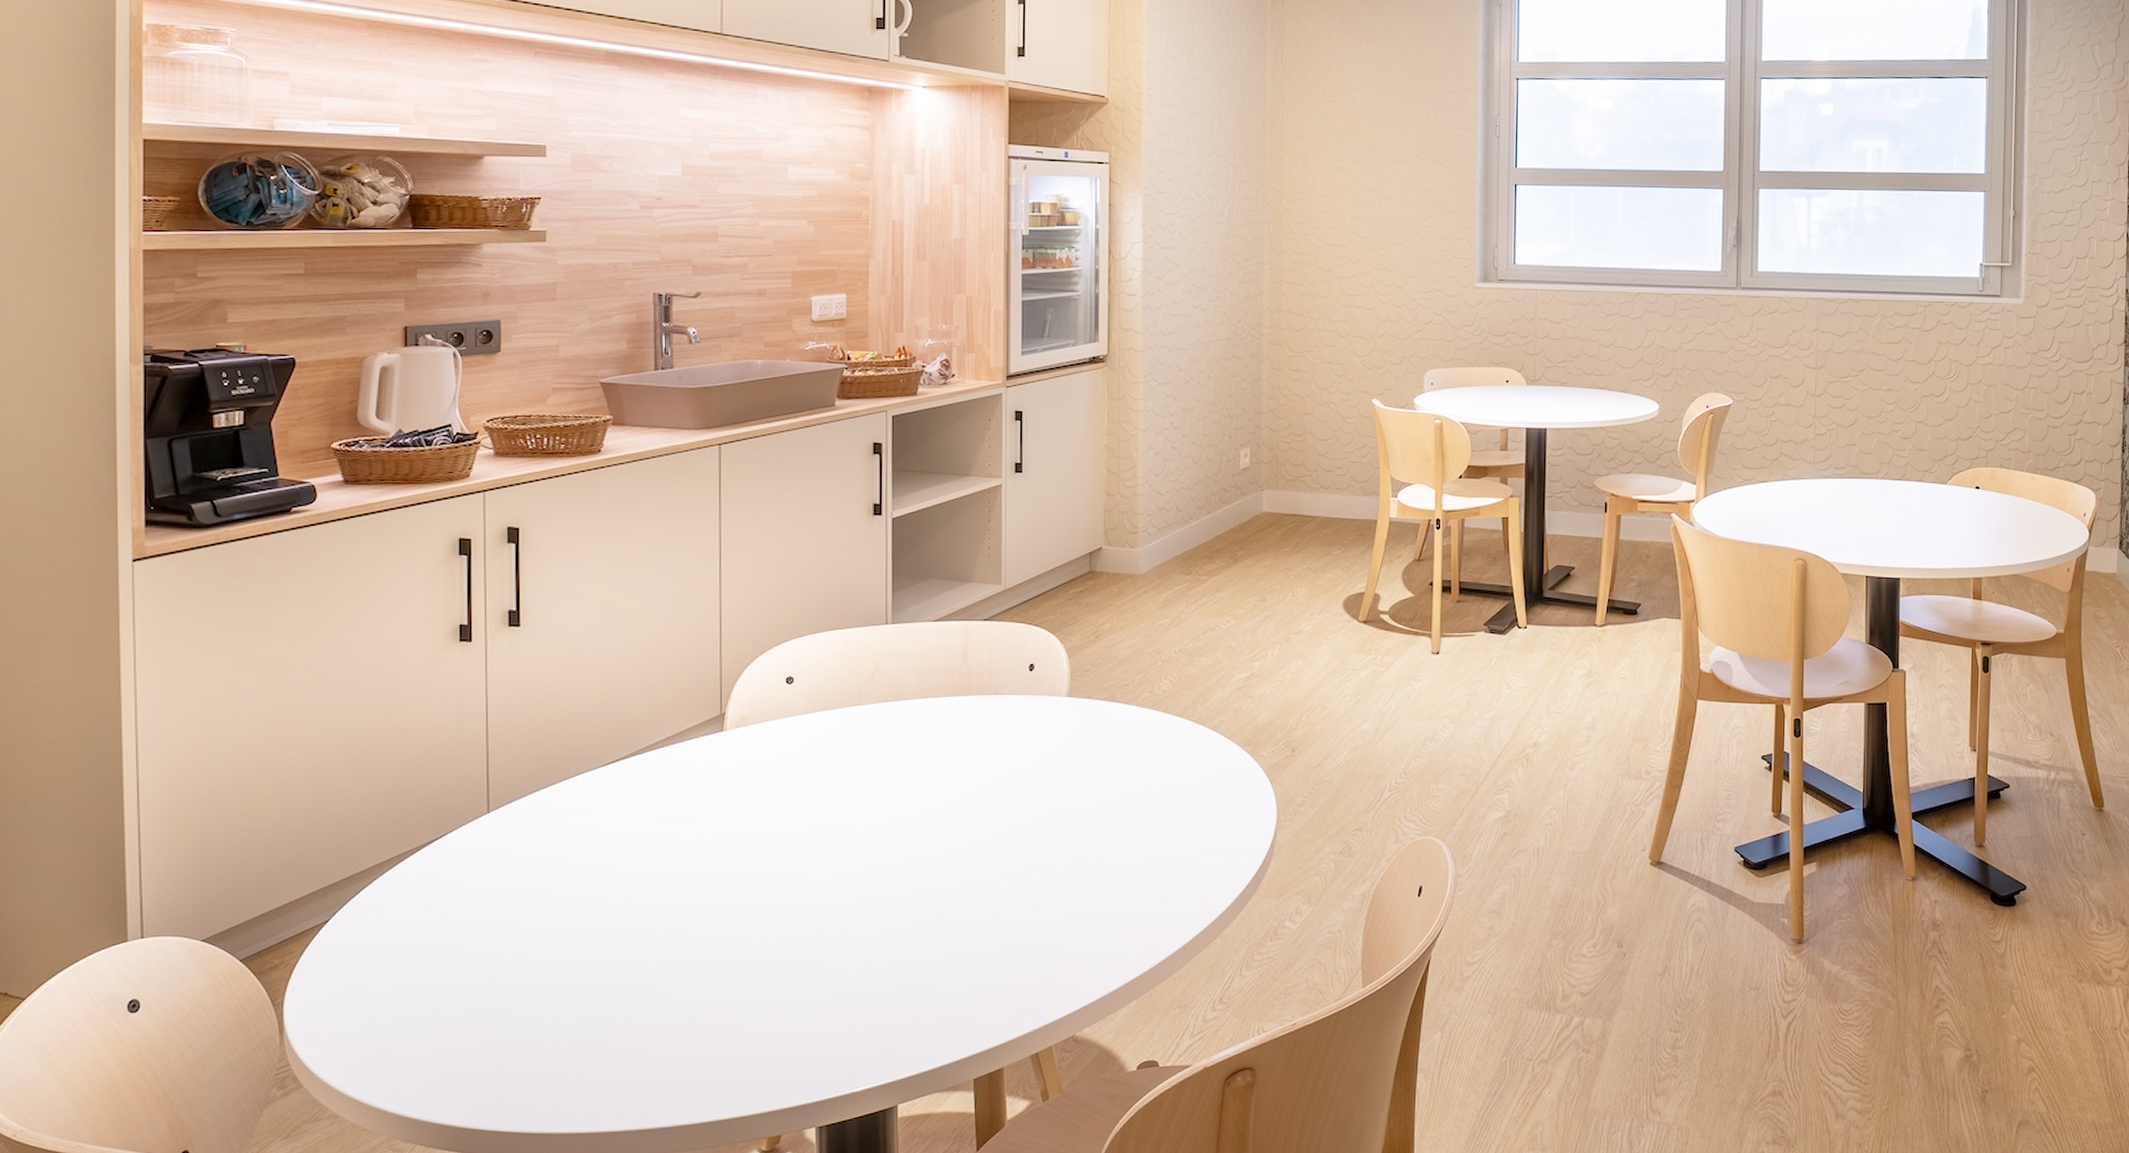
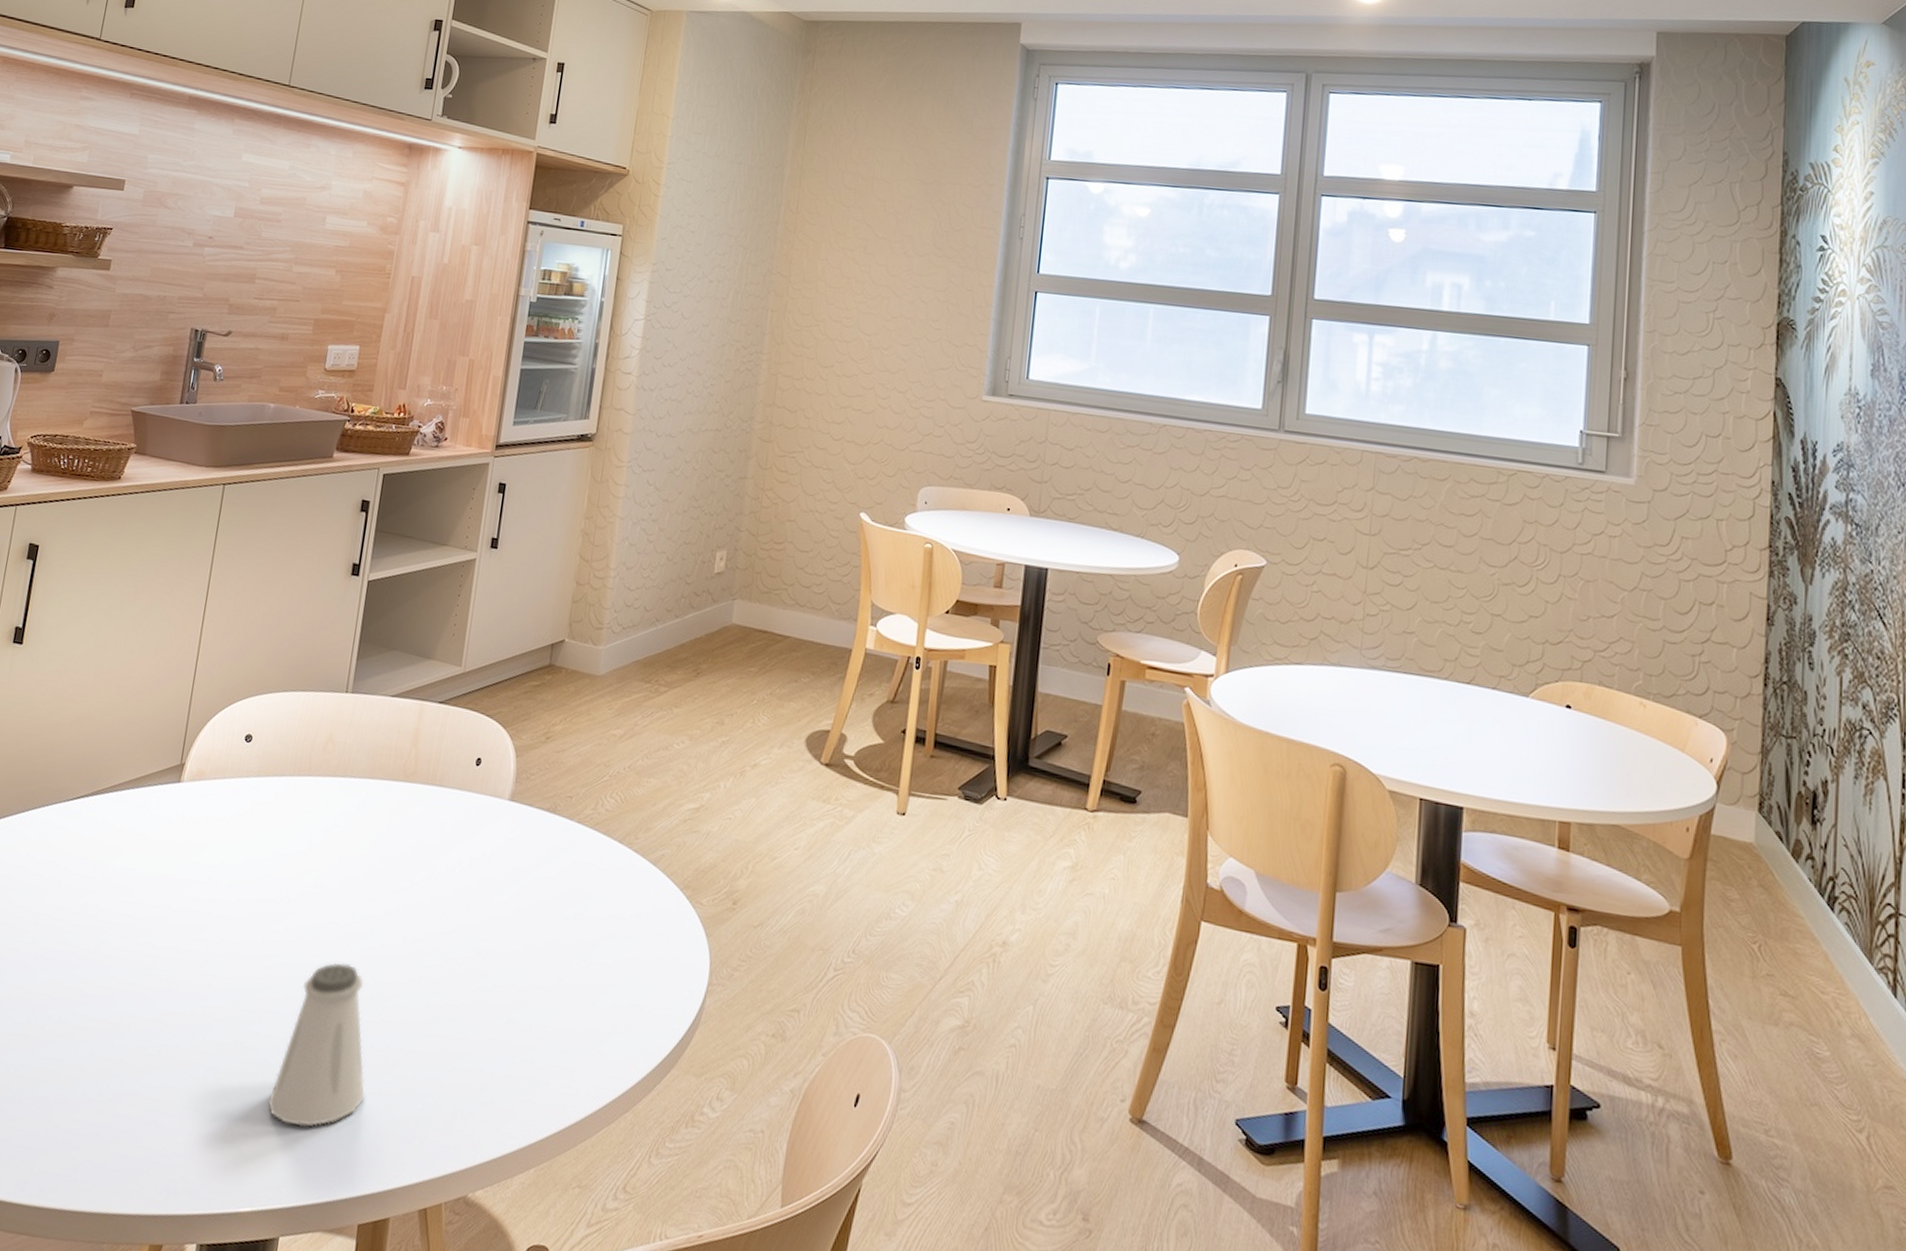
saltshaker: none [867,863,963,1010] -> present [267,962,366,1127]

